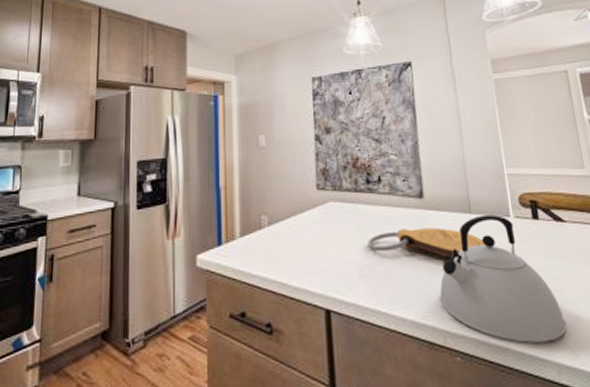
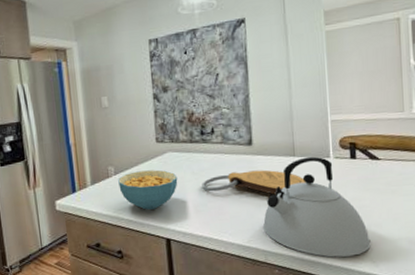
cereal bowl: none [272,222,341,271] -> present [118,170,178,210]

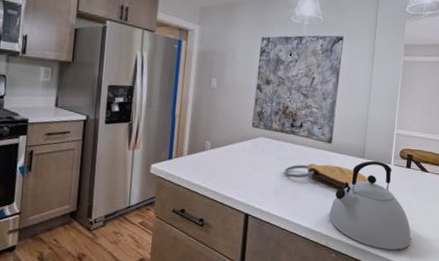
cereal bowl: present [118,170,178,210] -> none [212,149,265,186]

